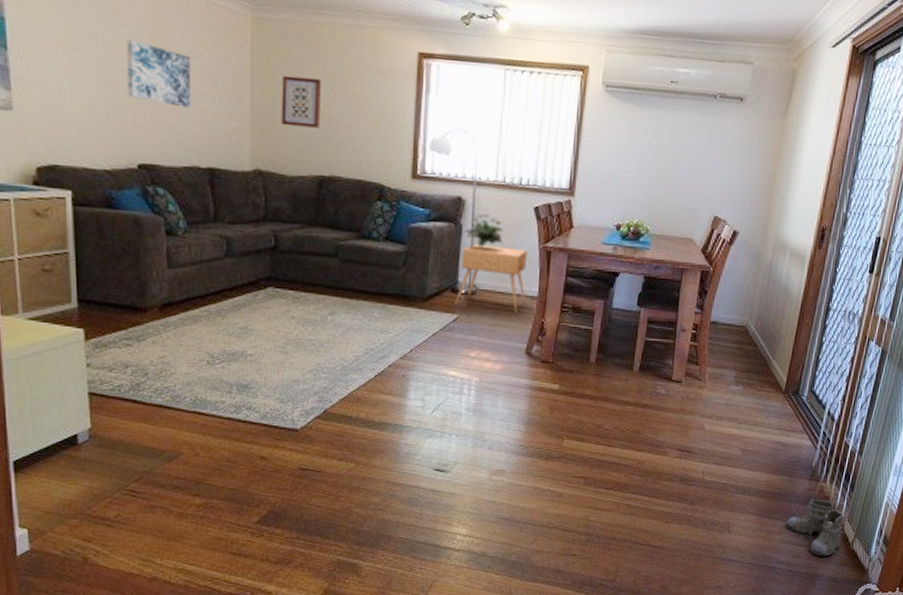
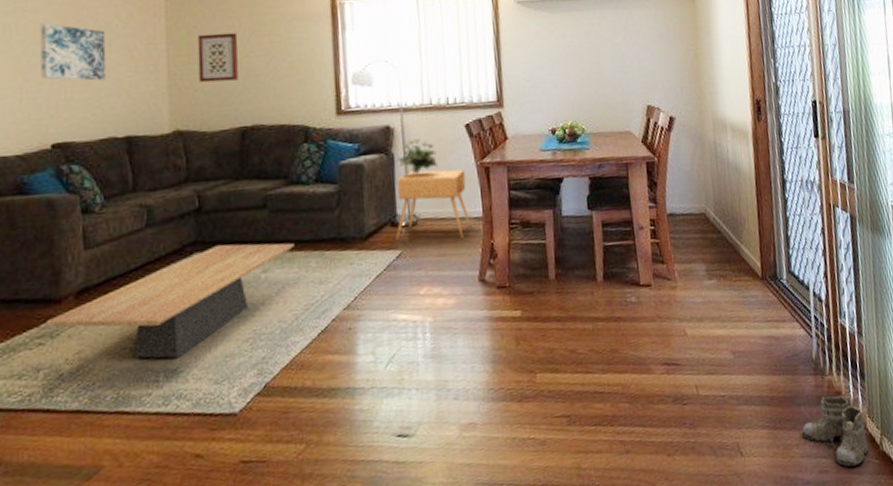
coffee table: none [134,283,361,376] -> present [46,243,295,359]

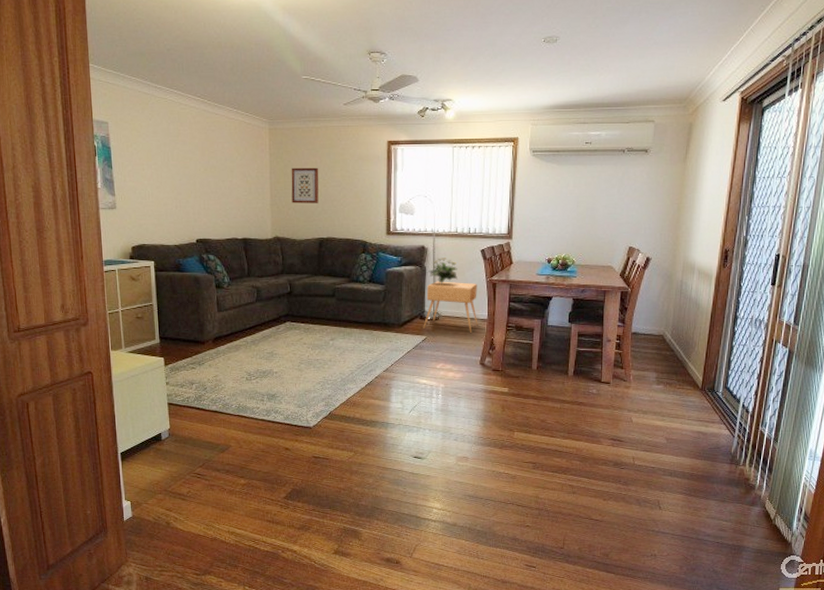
wall art: present [40,23,107,81] -> none [187,153,231,197]
coffee table: present [46,243,295,359] -> none [196,318,353,388]
boots: present [802,396,878,467] -> none [711,479,768,531]

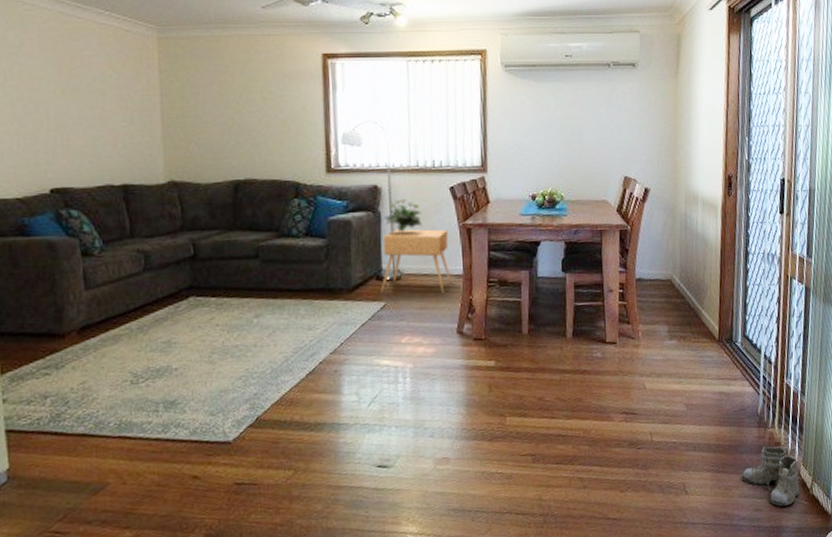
wall art: present [291,167,319,204] -> none [190,88,231,136]
boots: none [711,479,768,531] -> present [742,446,807,507]

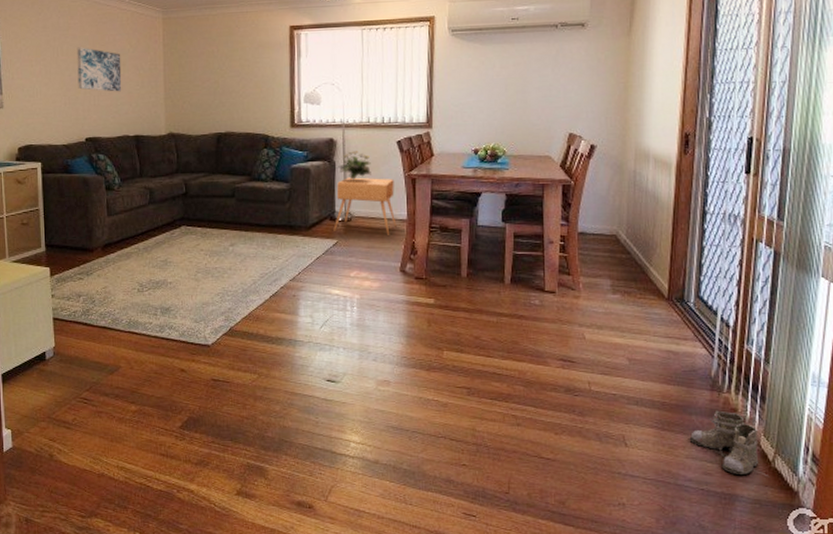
wall art: none [34,70,102,129] -> present [77,47,122,92]

